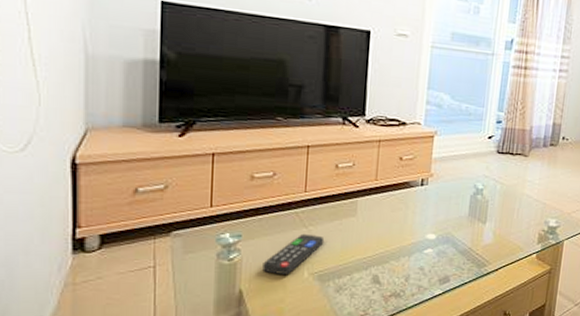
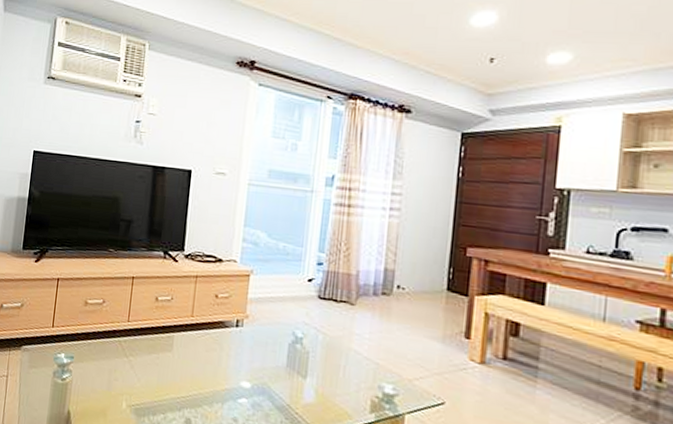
remote control: present [262,233,325,276] -> none [88,363,143,403]

